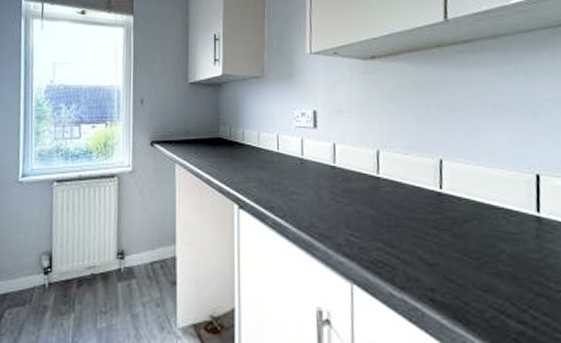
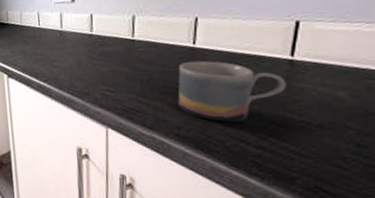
mug: none [427,208,538,286] -> present [178,60,286,122]

